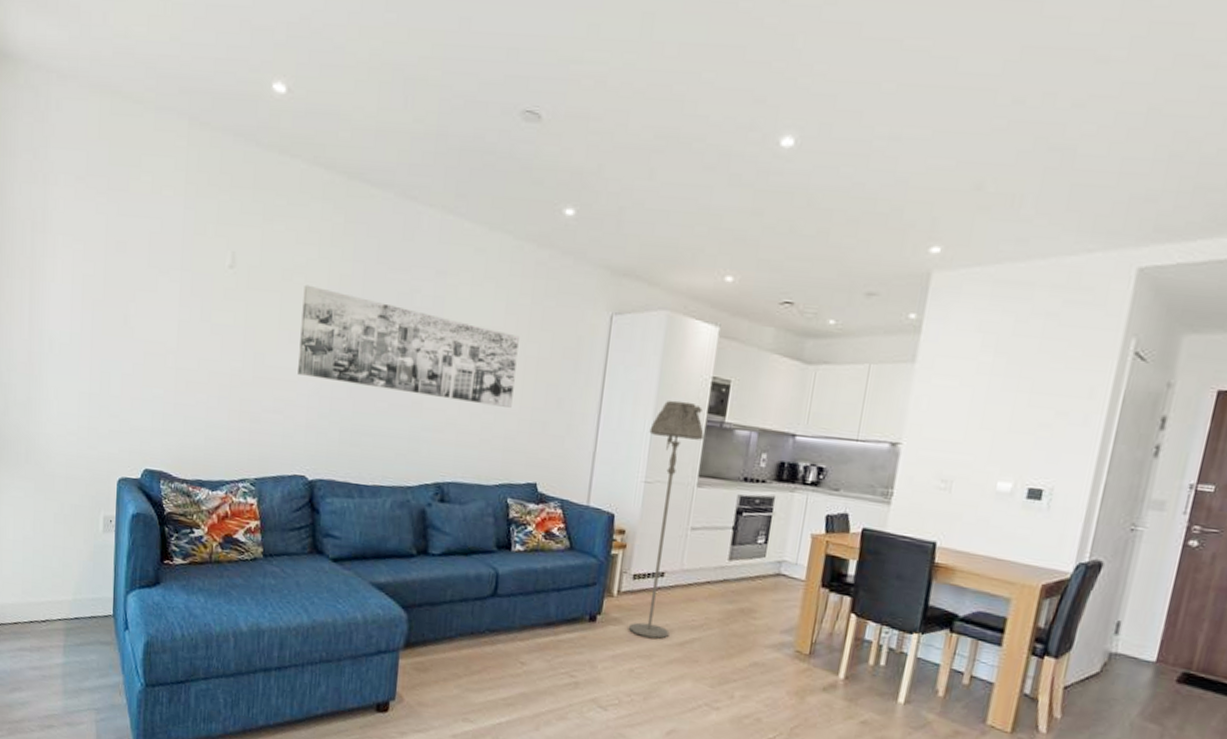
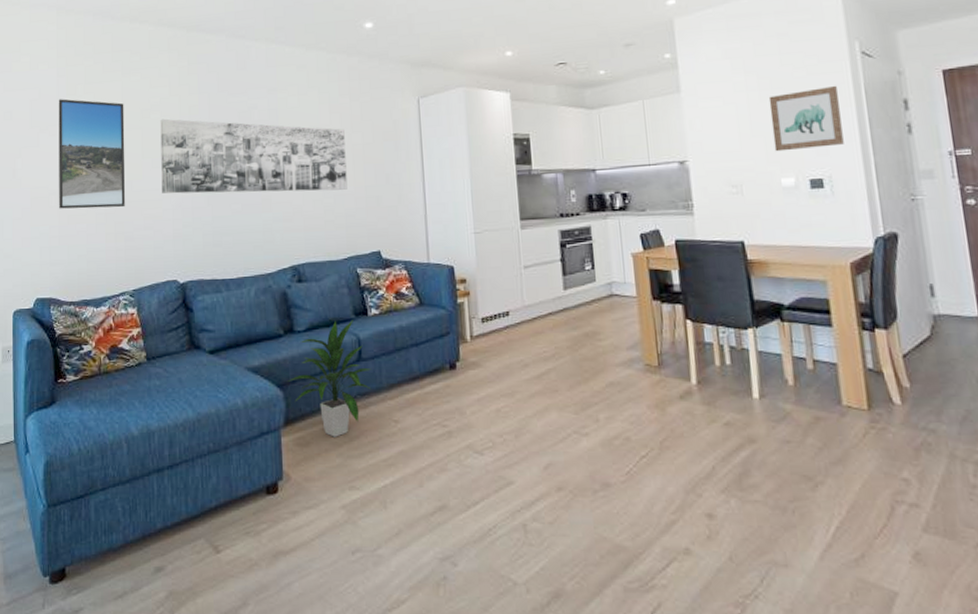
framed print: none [177,237,263,383] -> present [58,99,125,209]
indoor plant: none [413,550,506,669] -> present [287,320,372,437]
floor lamp: present [628,400,704,639] -> none [469,158,526,375]
wall art: none [1001,385,1093,456] -> present [768,85,844,152]

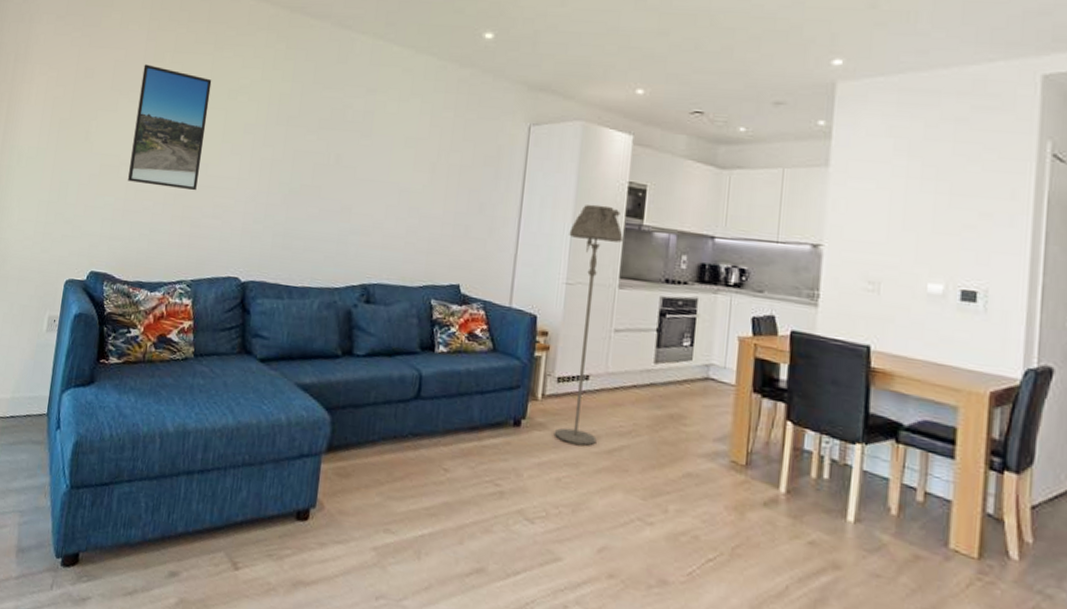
wall art: present [160,118,348,194] -> none [237,103,443,212]
indoor plant: present [287,320,372,437] -> none [337,351,430,475]
floor lamp: none [469,158,526,375] -> present [554,204,623,446]
wall art: present [768,85,844,152] -> none [926,187,1015,257]

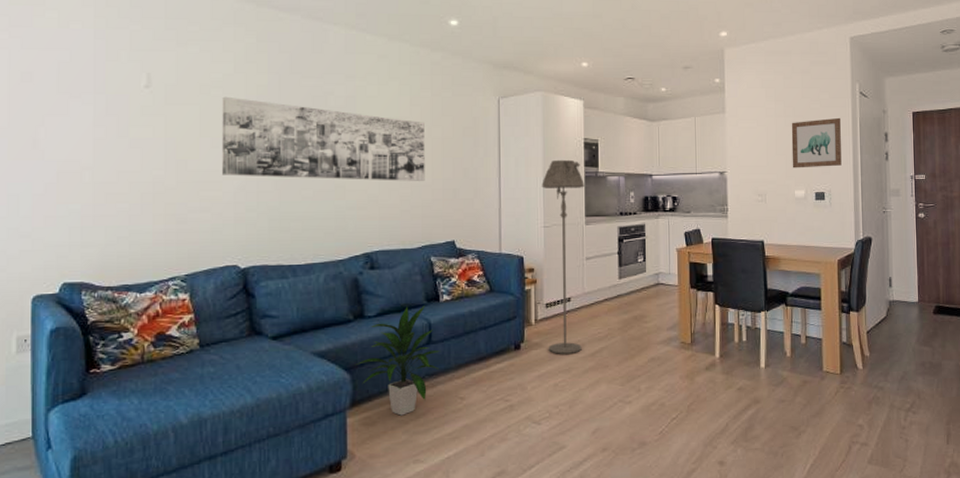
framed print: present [128,64,212,191] -> none [94,64,179,188]
wall art: none [237,103,443,212] -> present [222,96,425,181]
indoor plant: none [337,351,430,475] -> present [355,305,441,416]
wall art: none [926,187,1015,257] -> present [791,117,842,168]

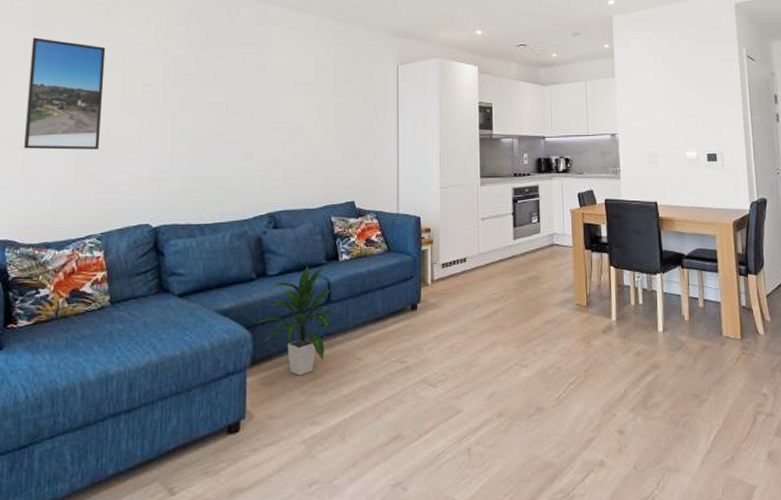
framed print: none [94,64,179,188] -> present [24,38,106,150]
wall art: present [222,96,425,181] -> none [140,65,328,144]
floor lamp: present [542,159,584,354] -> none [438,122,479,315]
wall art: present [791,117,842,168] -> none [680,80,732,130]

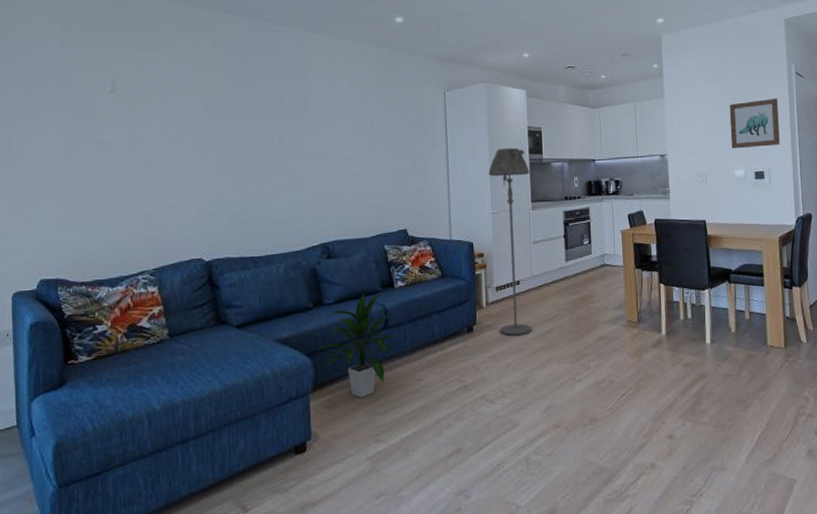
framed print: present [24,38,106,150] -> none [63,72,144,188]
floor lamp: none [438,122,479,315] -> present [488,147,532,335]
wall art: none [680,80,732,130] -> present [729,98,780,149]

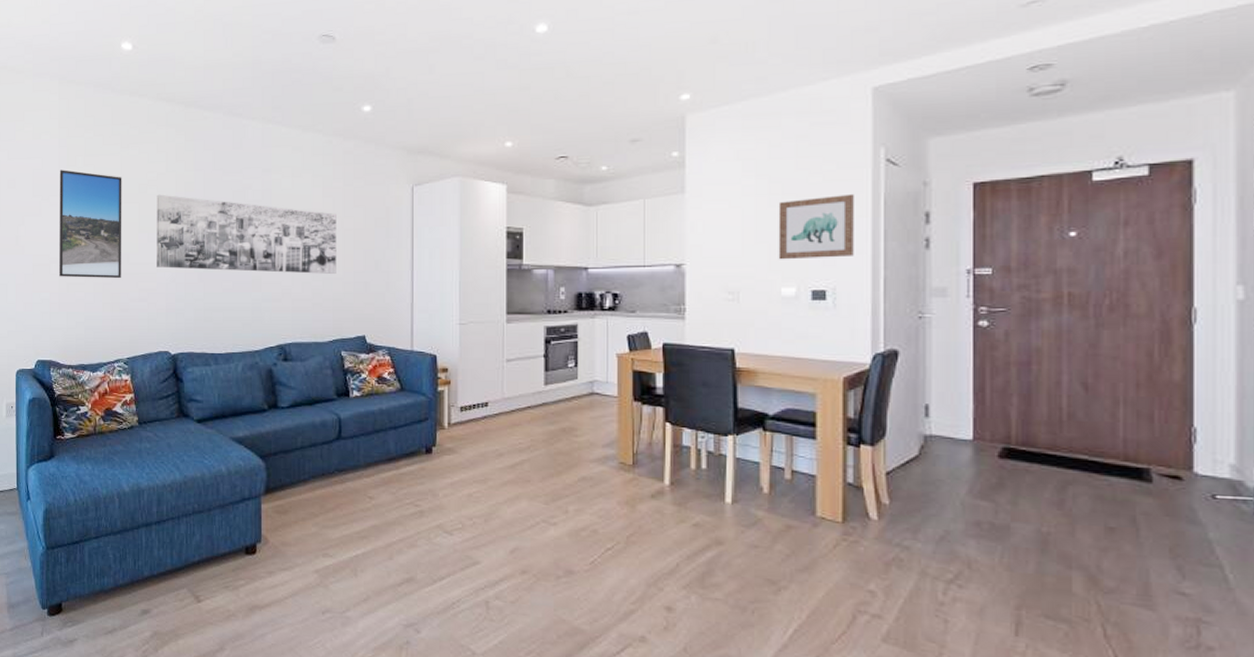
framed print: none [63,72,144,188] -> present [59,170,122,279]
wall art: none [182,98,377,174] -> present [157,194,337,274]
indoor plant: present [316,292,397,398] -> none [269,400,351,508]
floor lamp: present [488,147,532,335] -> none [458,250,506,463]

